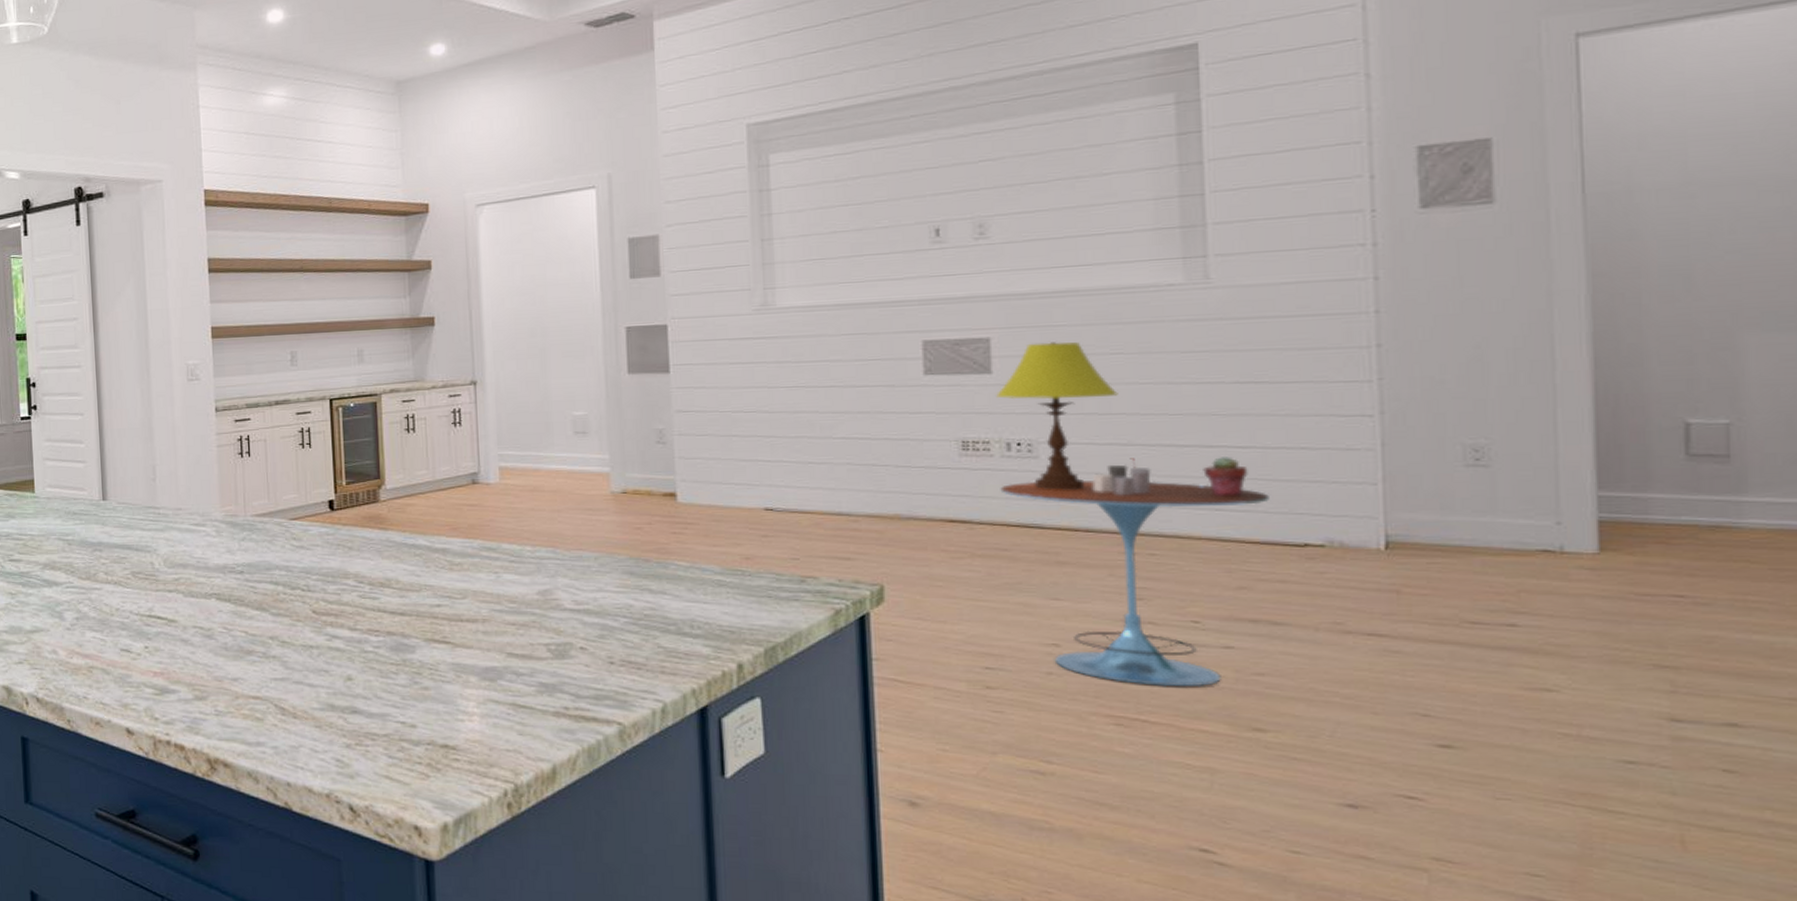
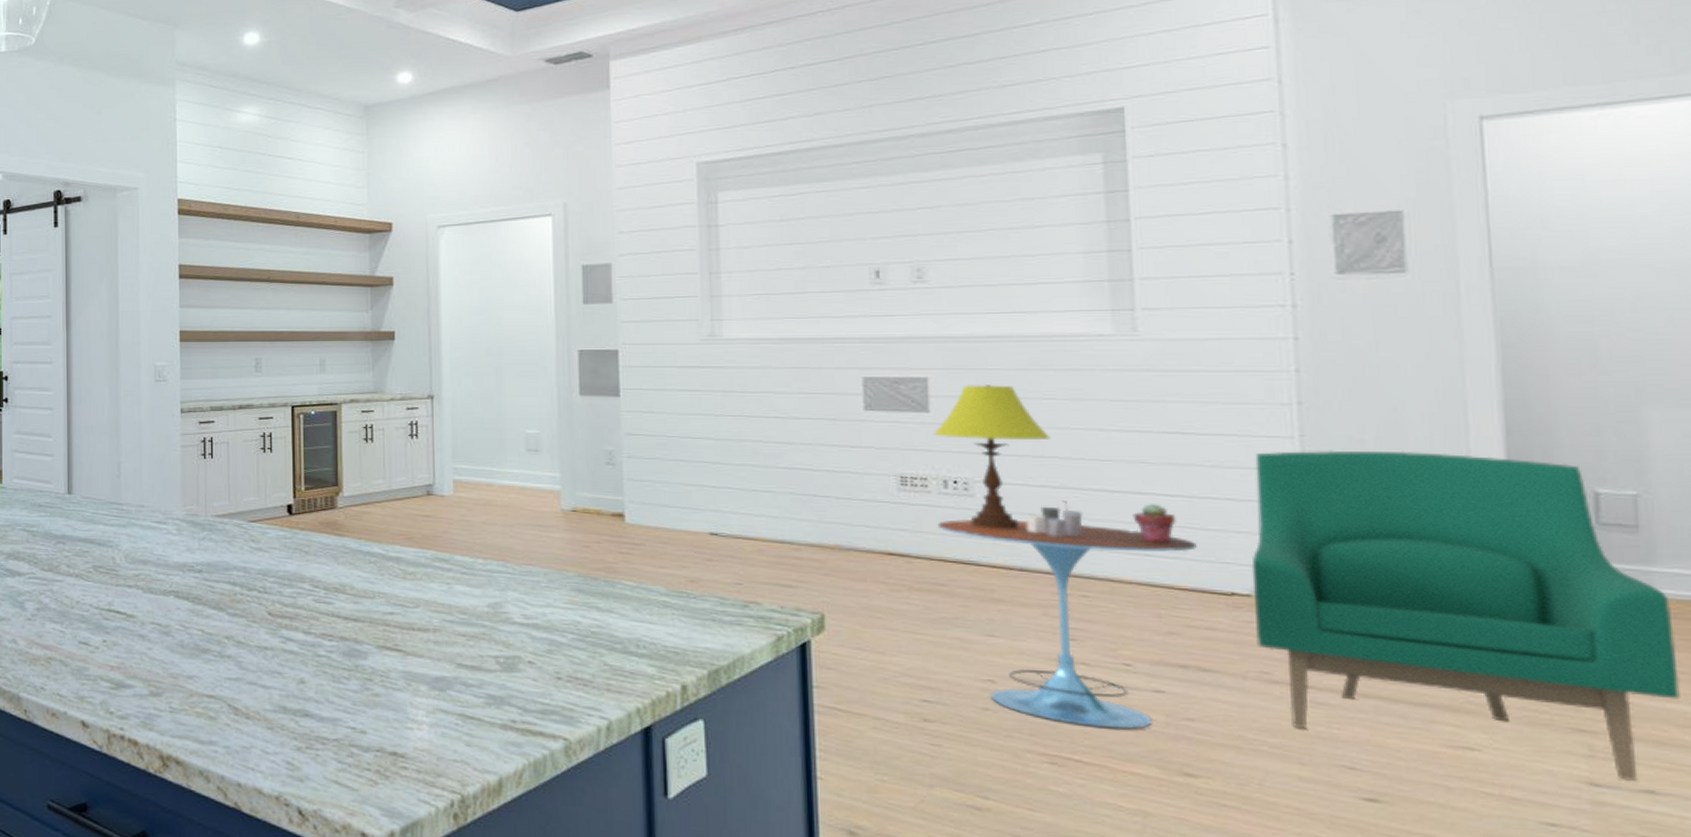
armchair: none [1325,389,1767,716] -> present [1251,450,1680,782]

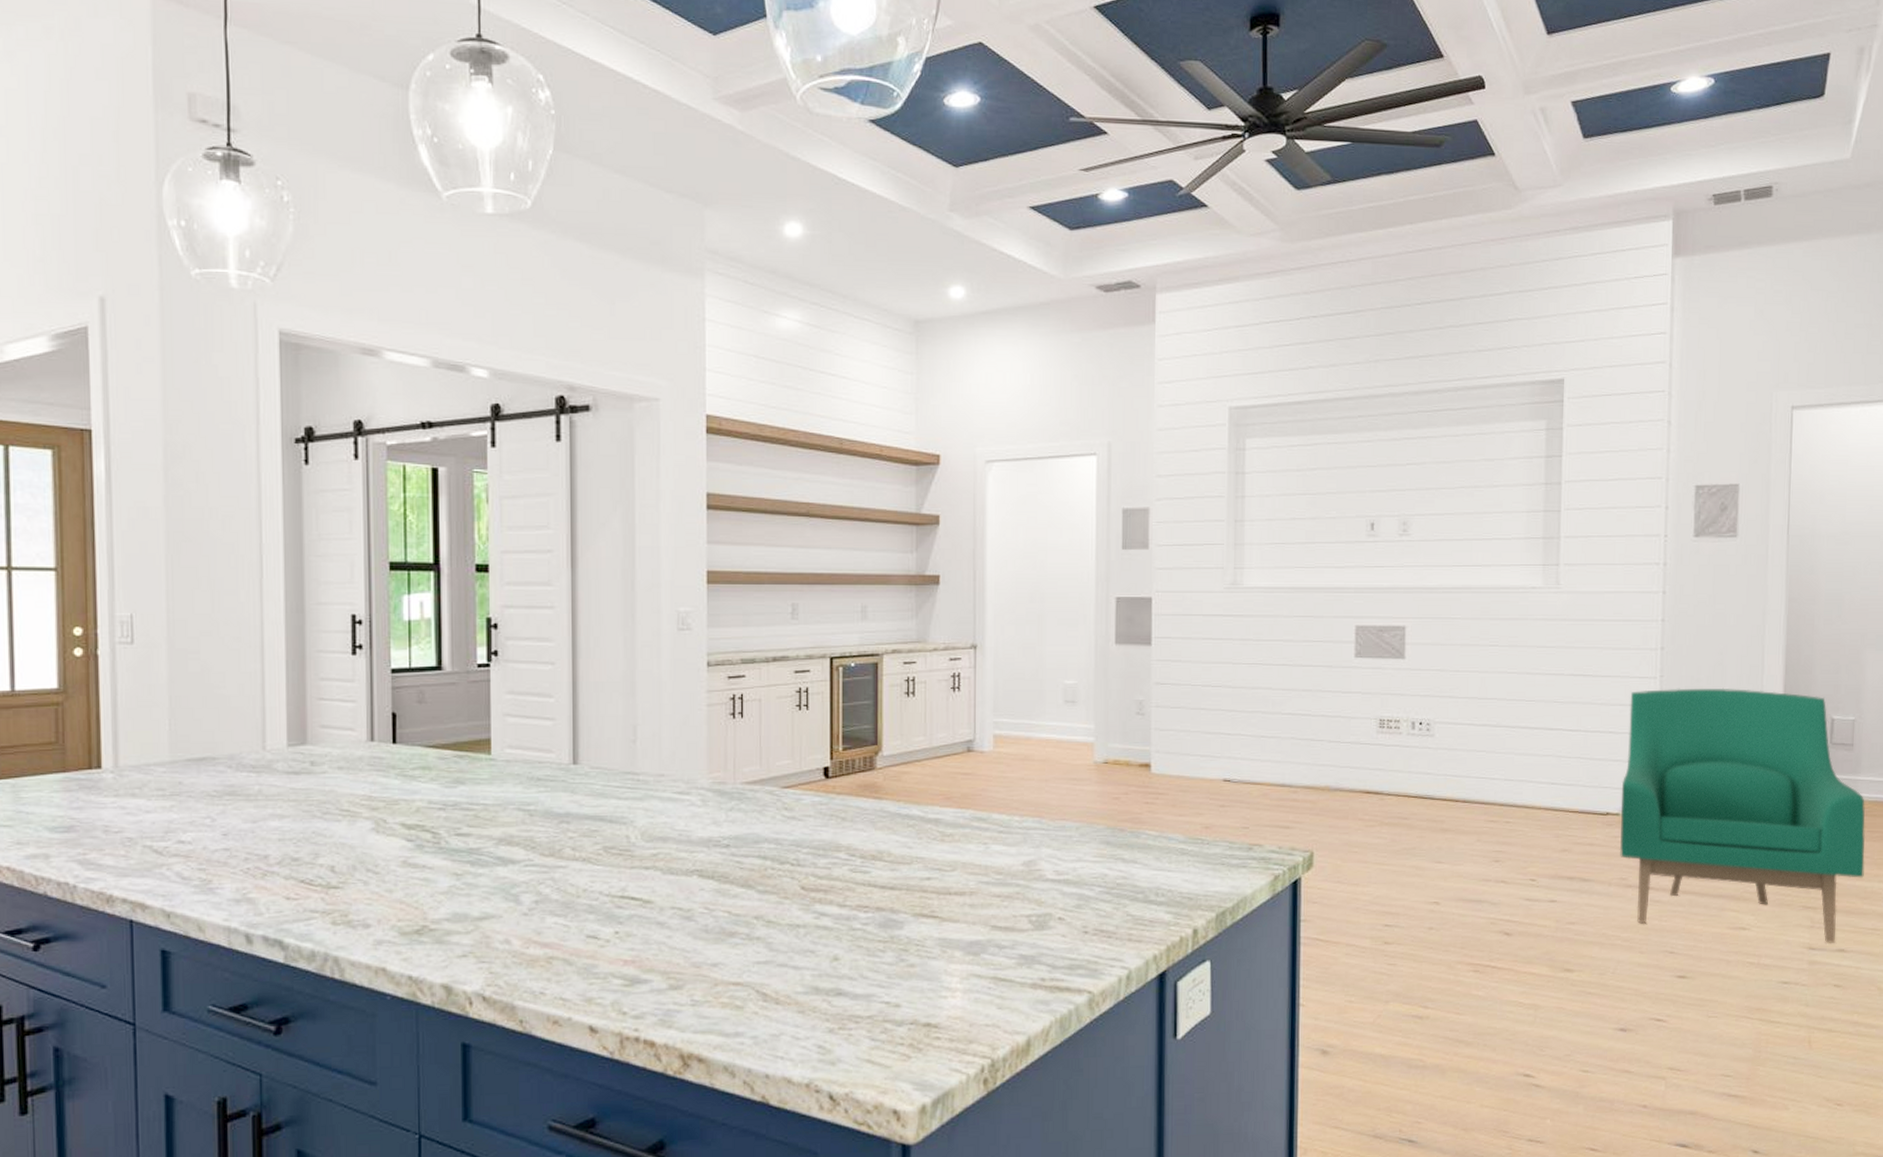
table lamp: present [934,385,1051,529] -> none [1407,633,1493,765]
side table: present [937,501,1199,730] -> none [1405,738,1588,937]
potted succulent: present [1132,504,1176,543] -> none [1545,738,1575,772]

